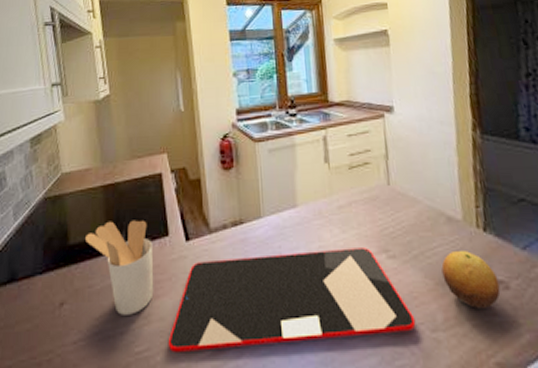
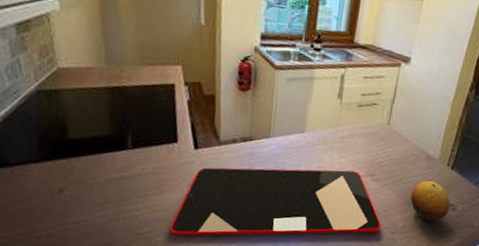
utensil holder: present [84,220,154,315] -> none [86,122,160,205]

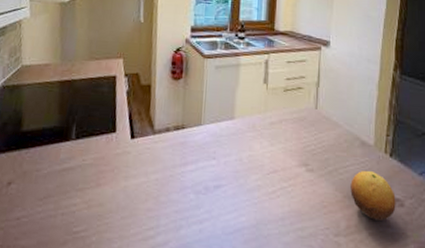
cutting board: present [169,167,382,236] -> none [103,157,322,236]

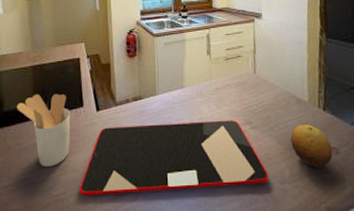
utensil holder: none [37,113,100,199] -> present [16,94,70,167]
cutting board: none [103,157,322,236] -> present [79,120,269,197]

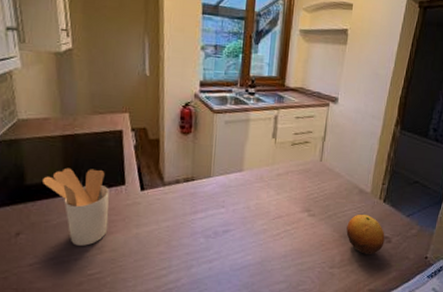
cutting board: present [79,120,269,197] -> none [117,206,320,276]

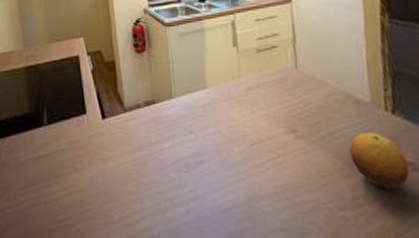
utensil holder: present [41,167,109,246] -> none [10,99,74,186]

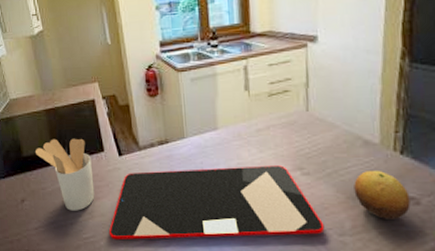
utensil holder: none [10,99,74,186] -> present [34,138,95,211]
cutting board: none [87,128,324,222] -> present [108,165,325,240]

